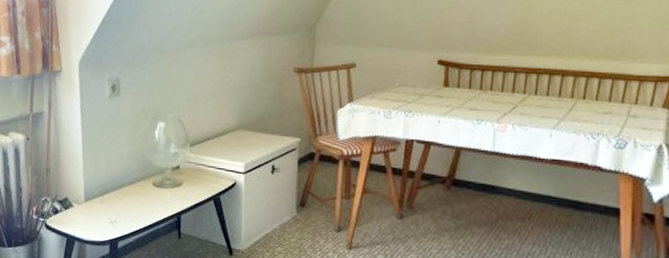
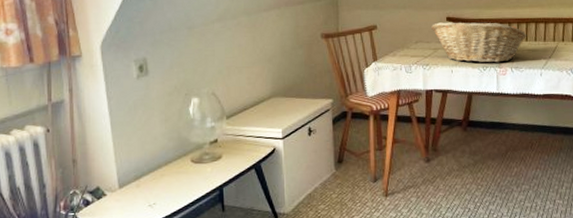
fruit basket: none [419,65,537,117] -> present [431,22,527,63]

